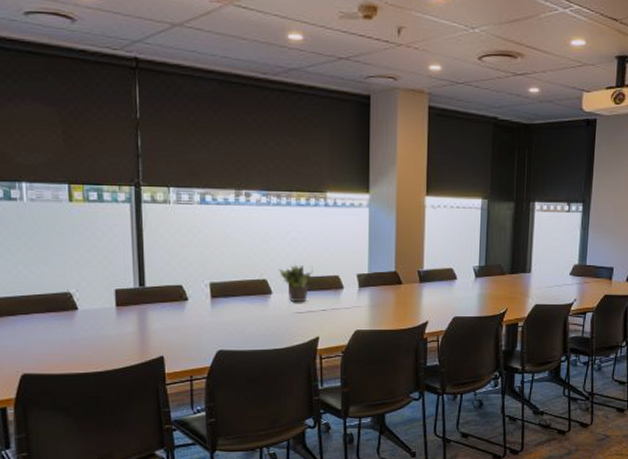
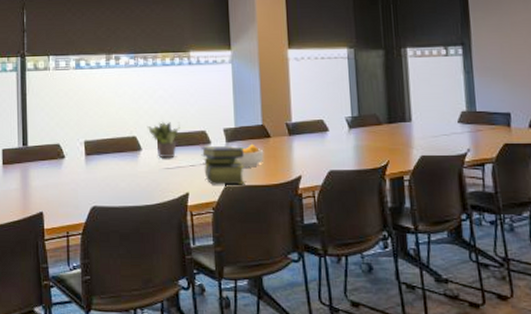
stack of books: none [333,291,375,330] -> present [201,146,245,185]
fruit bowl: none [367,289,395,313] -> present [236,143,264,168]

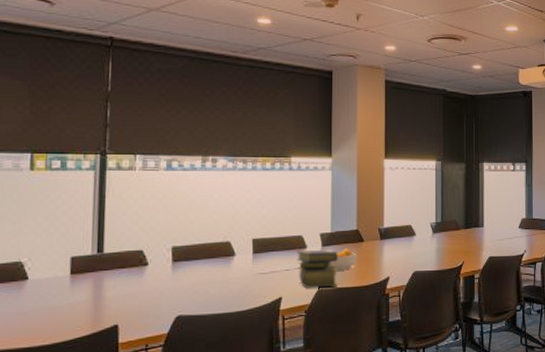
potted plant: present [147,121,180,157] -> none [242,226,277,263]

